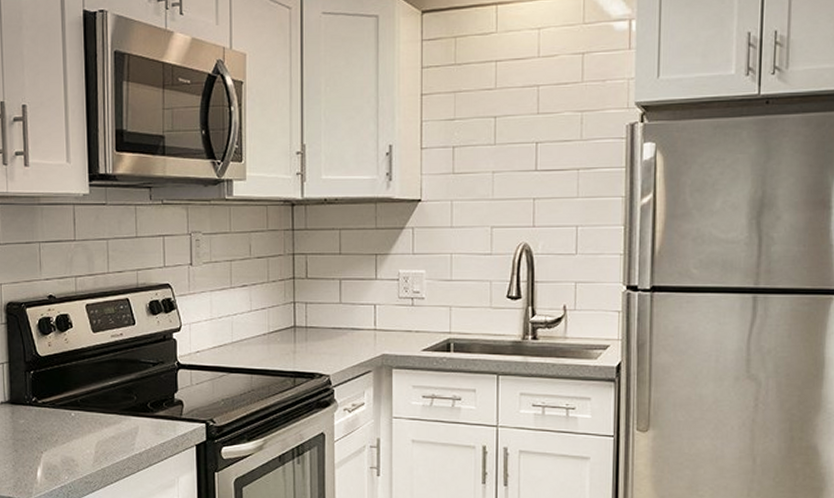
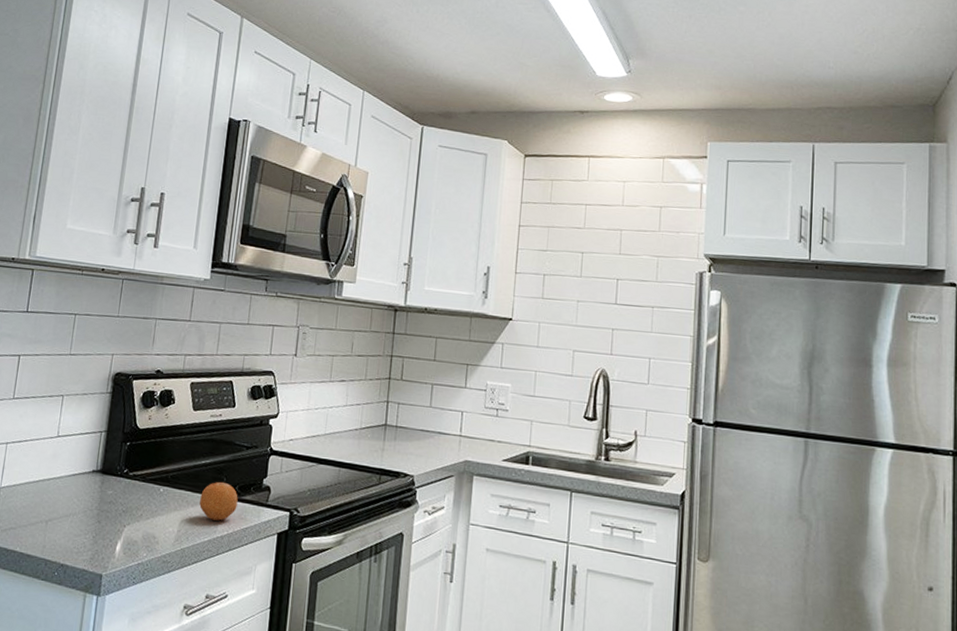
fruit: none [113,400,152,439] -> present [199,481,238,521]

